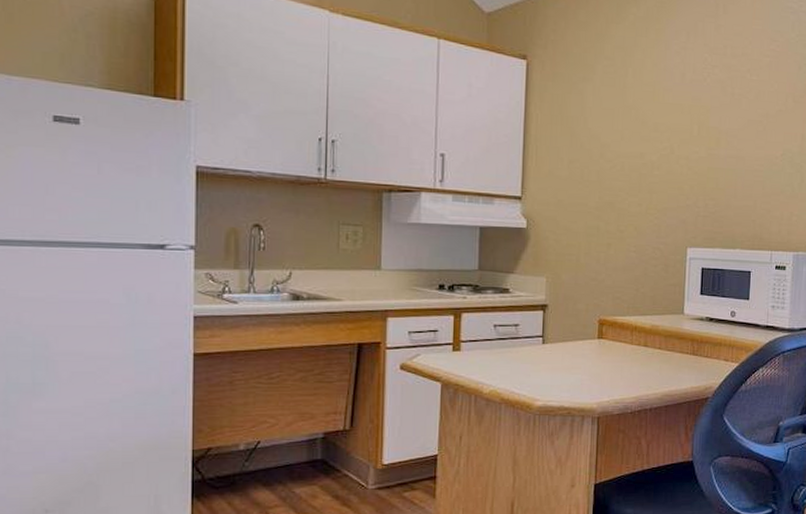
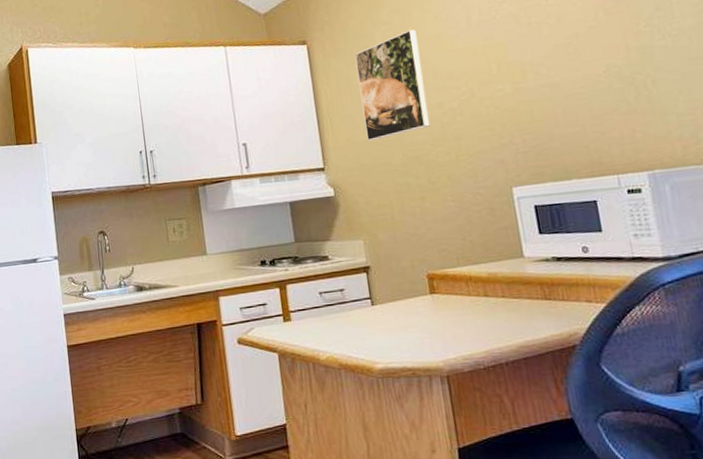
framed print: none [569,71,635,178] -> present [354,29,430,141]

